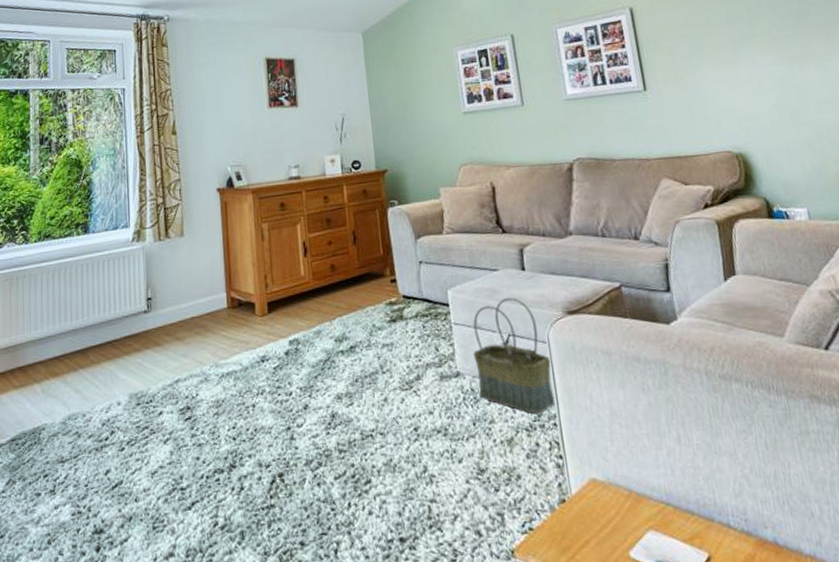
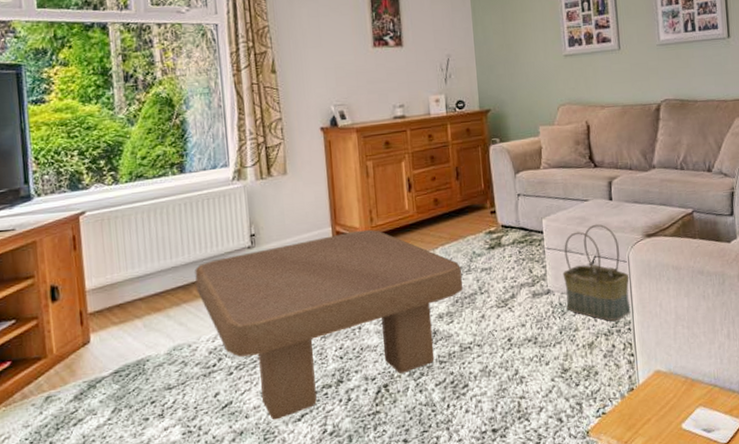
coffee table: none [93,296,364,506] -> present [195,229,464,420]

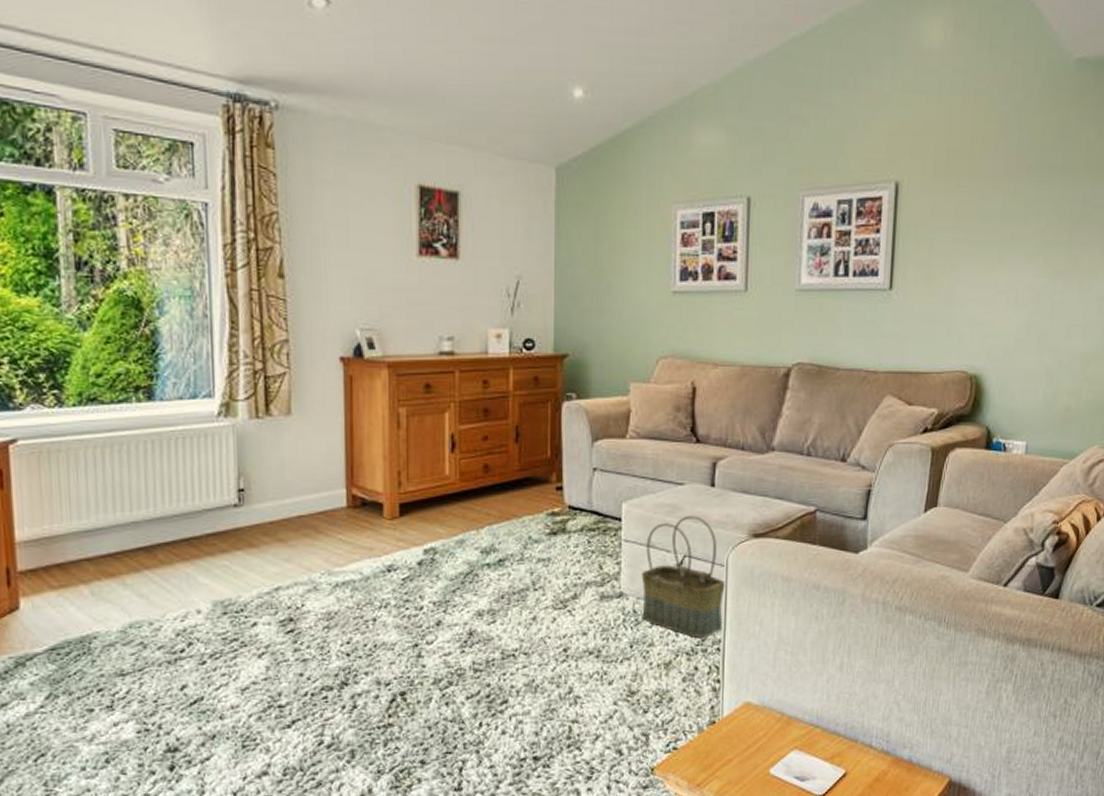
coffee table: present [195,229,464,420] -> none [162,496,513,724]

